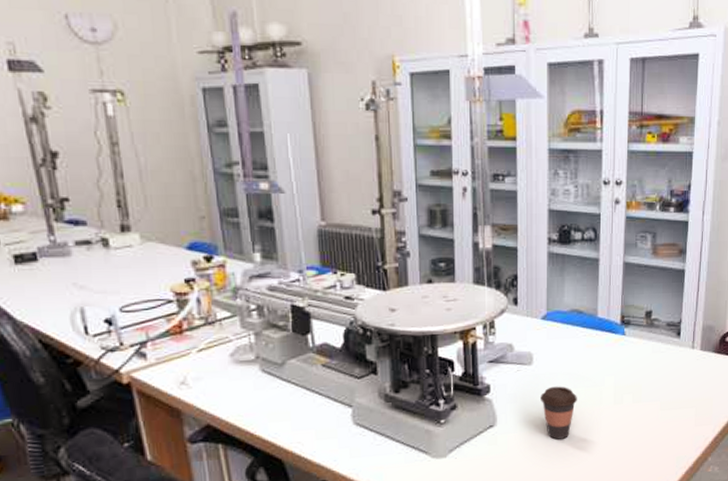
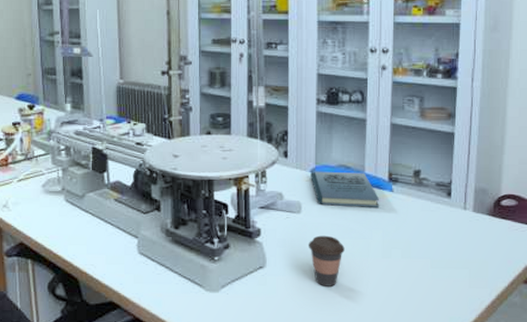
book: none [542,317,612,354] -> present [310,171,380,207]

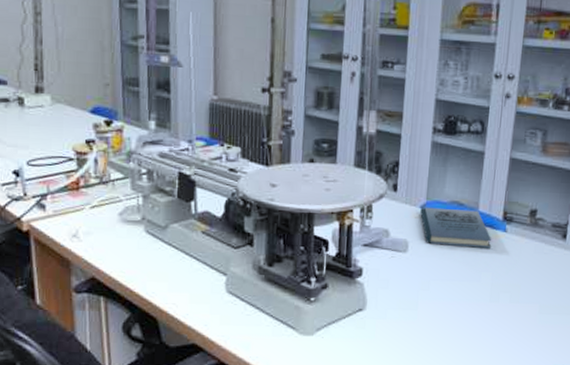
coffee cup: present [309,235,345,287] -> none [413,277,451,331]

